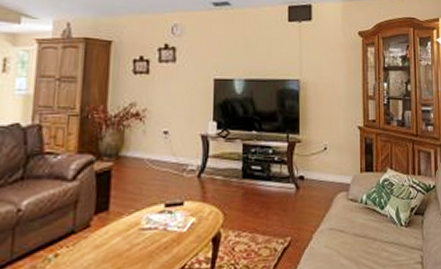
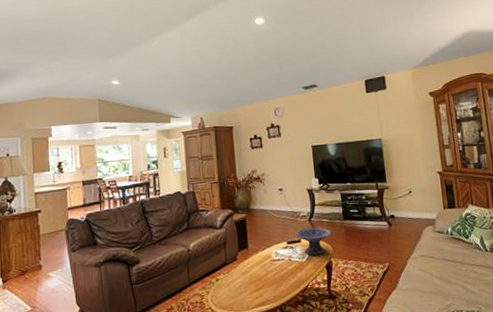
decorative bowl: none [178,185,225,224] -> present [296,227,332,256]

